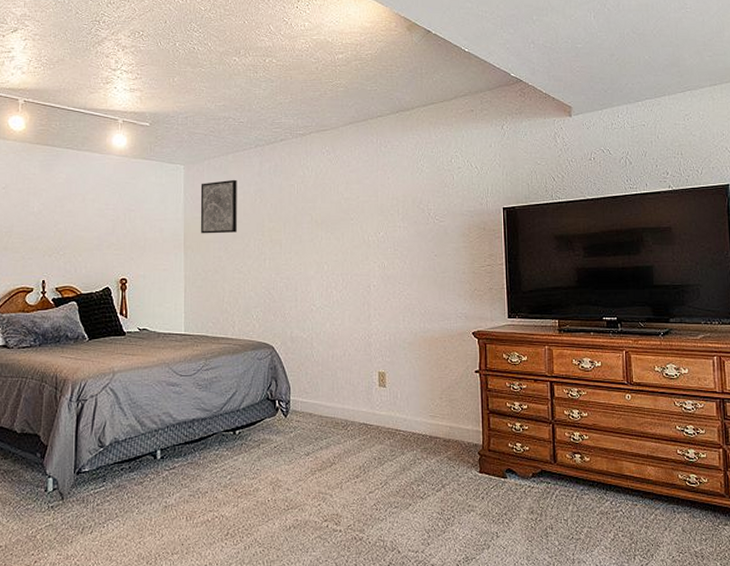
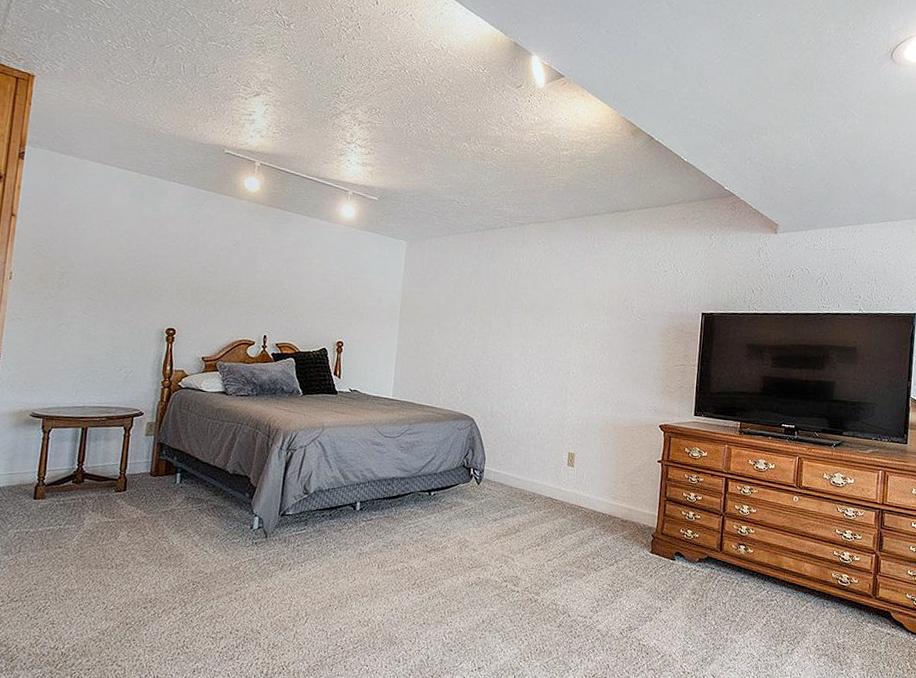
wall art: present [200,179,237,234] -> none [416,259,455,310]

